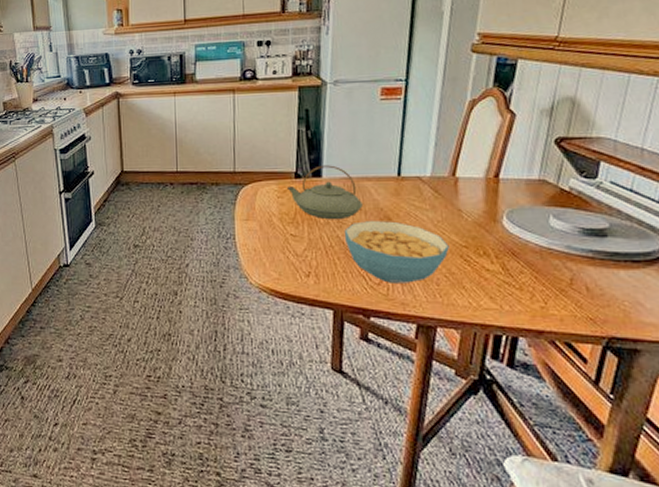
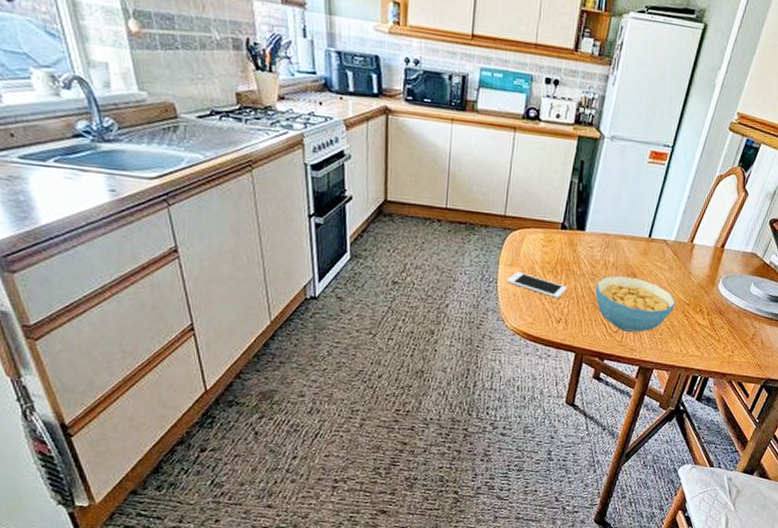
cell phone: none [245,225,312,250] -> present [506,271,568,298]
teapot: present [286,165,363,220] -> none [552,219,616,273]

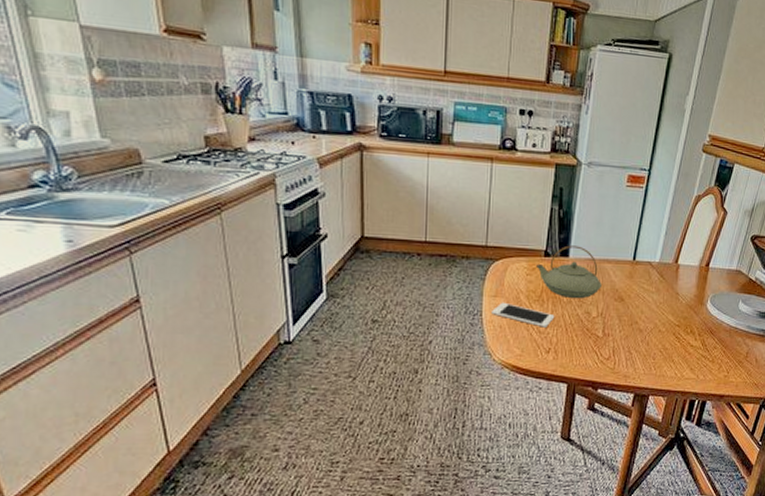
teapot: none [552,219,616,273] -> present [535,245,602,299]
cereal bowl: present [595,276,676,332] -> none [583,301,666,358]

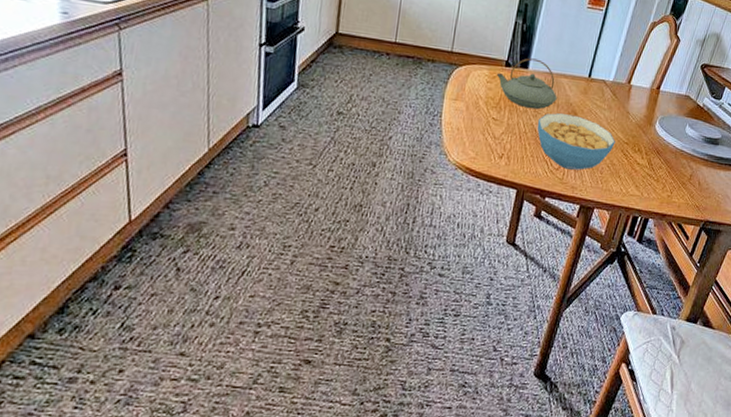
cell phone: present [492,302,555,328] -> none [451,106,511,134]
cereal bowl: none [583,301,666,358] -> present [537,113,615,170]

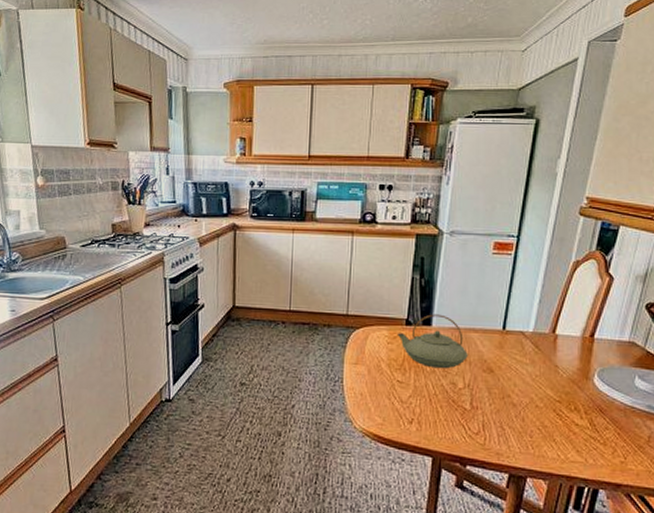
cereal bowl: present [537,113,615,170] -> none [448,372,544,434]

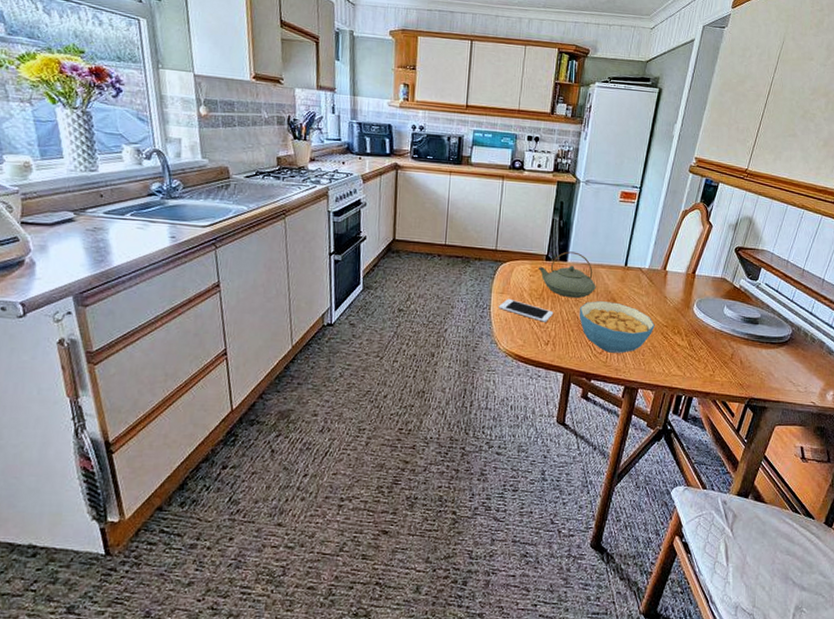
cell phone: none [352,370,418,397] -> present [499,298,554,322]
cereal bowl: none [448,372,544,434] -> present [579,301,655,353]

